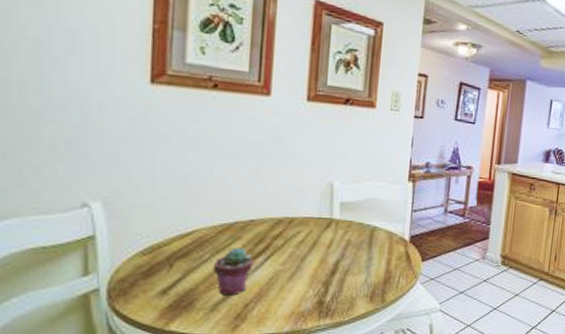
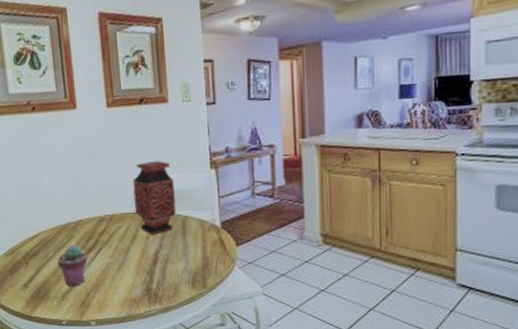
vase: none [320,165,368,243] -> present [132,161,176,235]

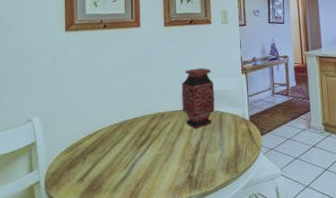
potted succulent: present [57,245,88,286] -> none [112,140,140,178]

